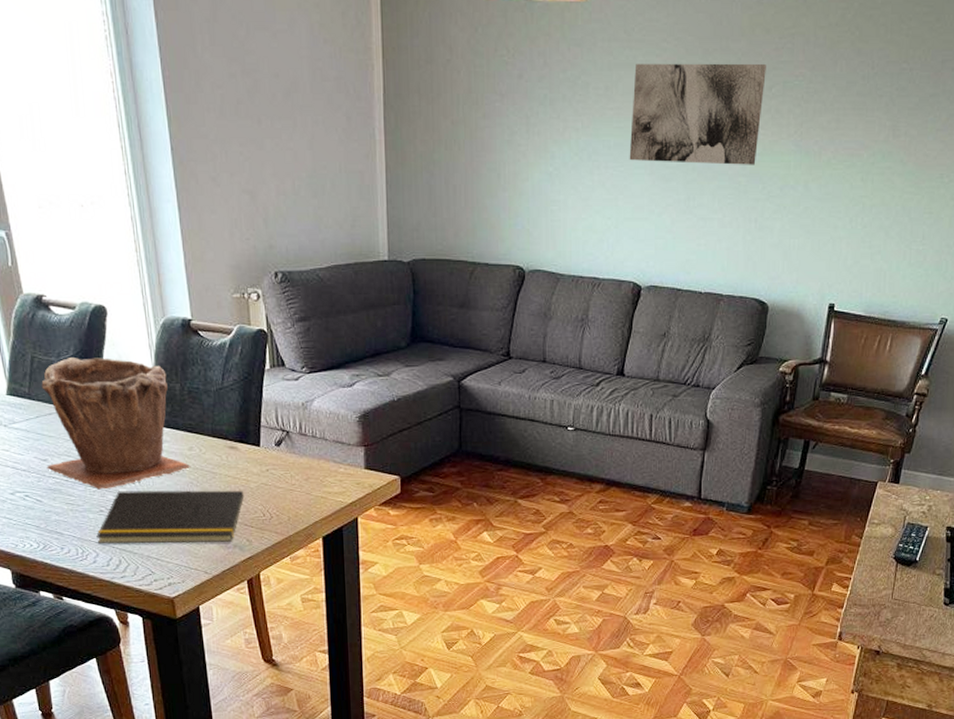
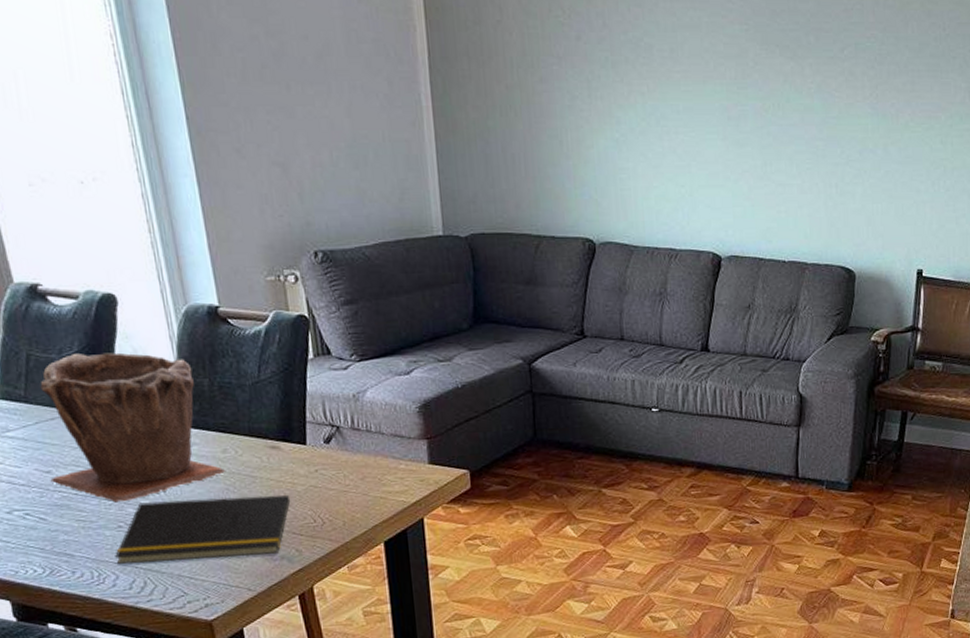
wall art: present [629,63,766,165] -> none [699,24,837,129]

